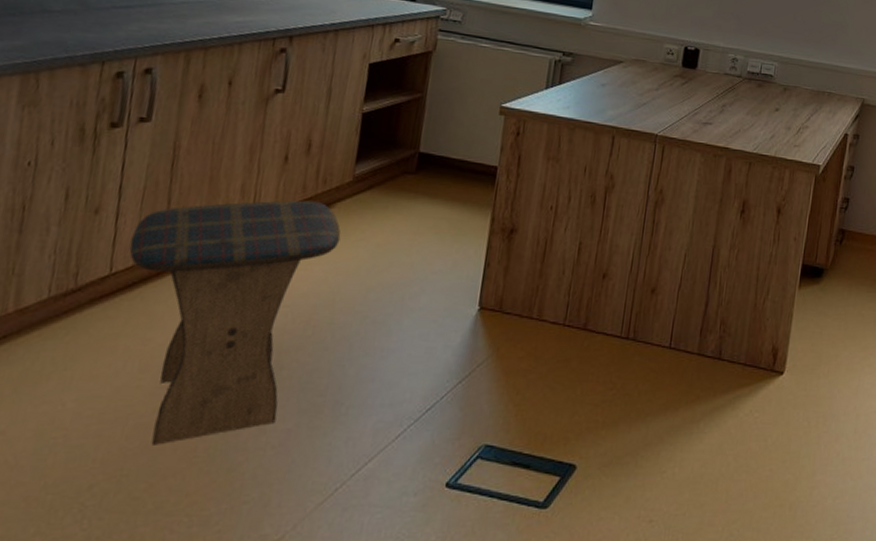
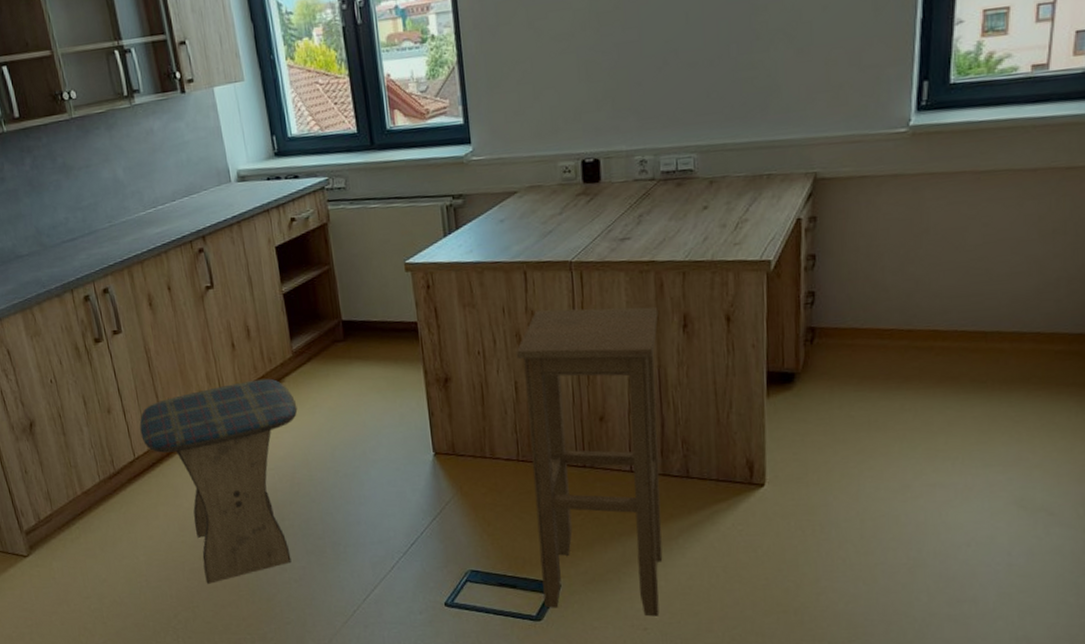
stool: none [555,174,723,507] -> present [516,306,663,617]

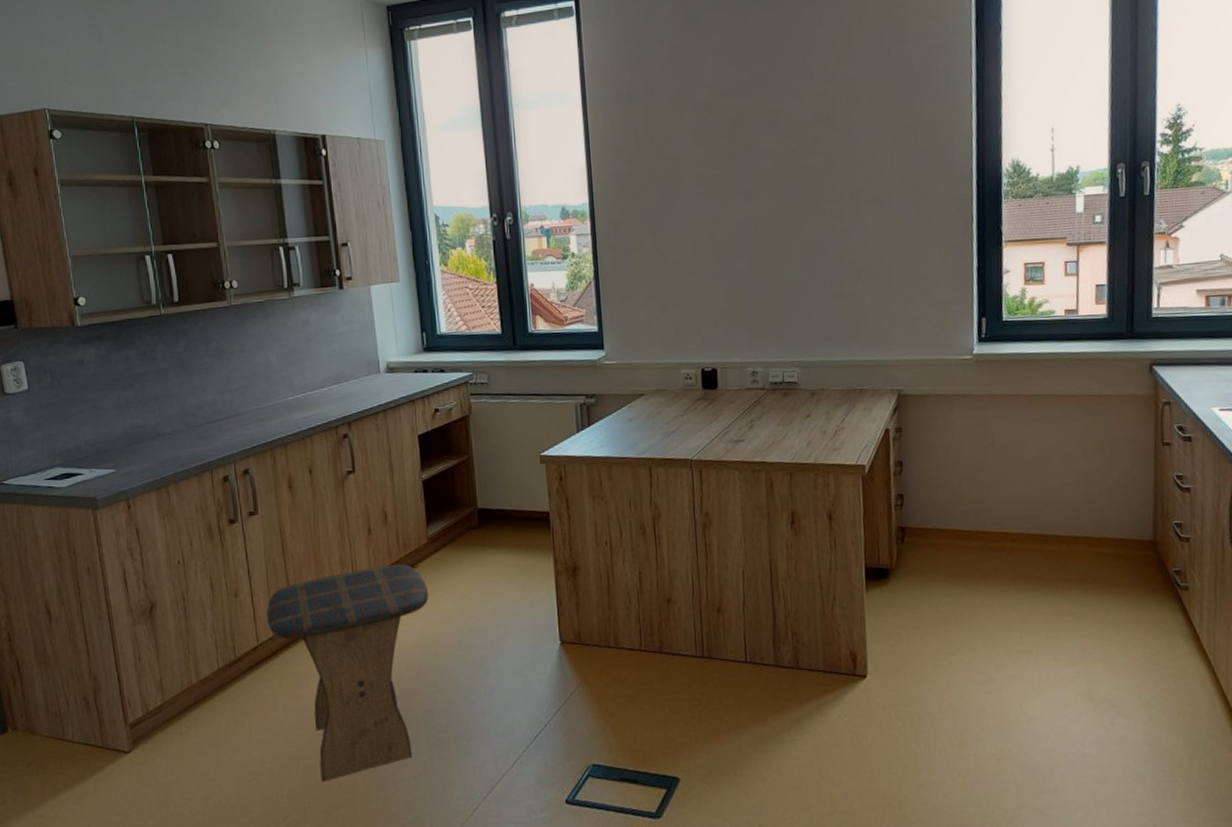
stool: present [516,306,663,617] -> none [640,503,776,812]

